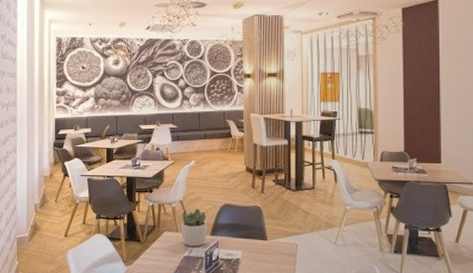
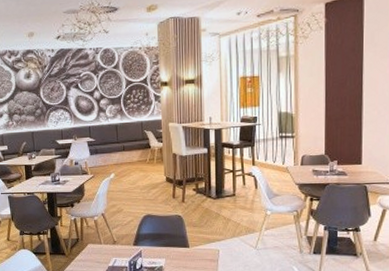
succulent plant: present [181,209,208,247] -> none [104,221,131,257]

